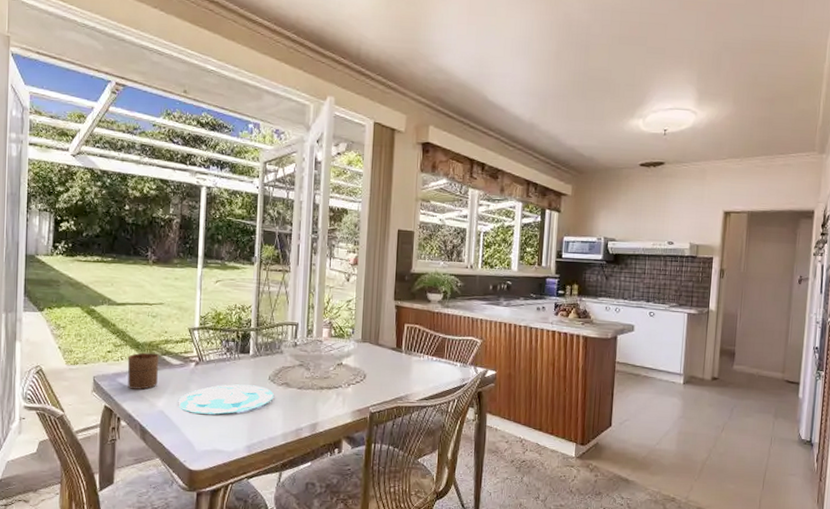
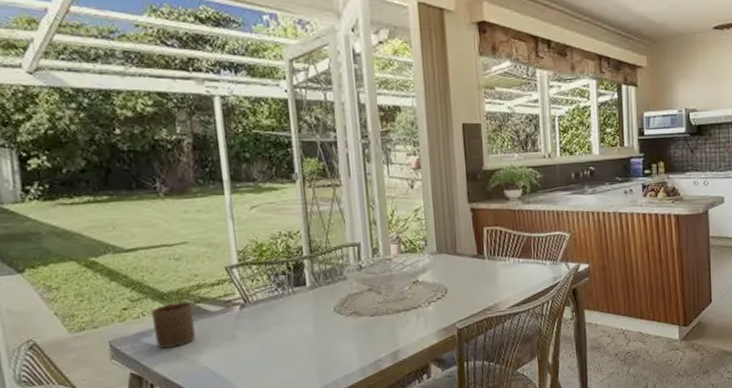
plate: present [178,384,274,415] -> none [225,320,343,364]

